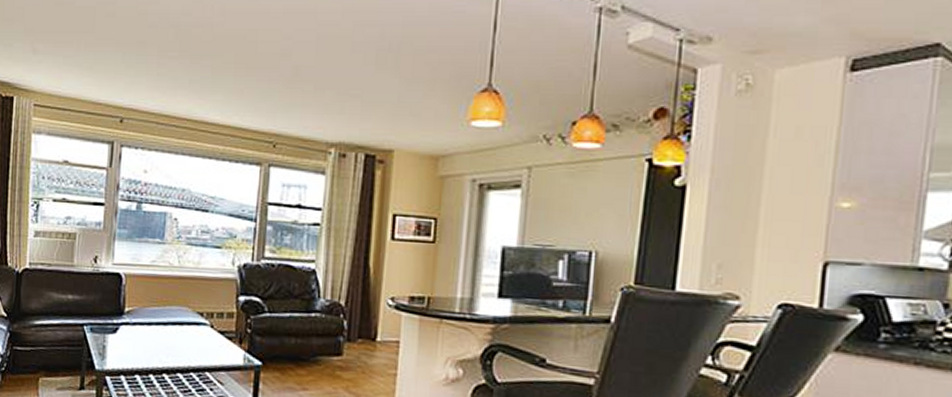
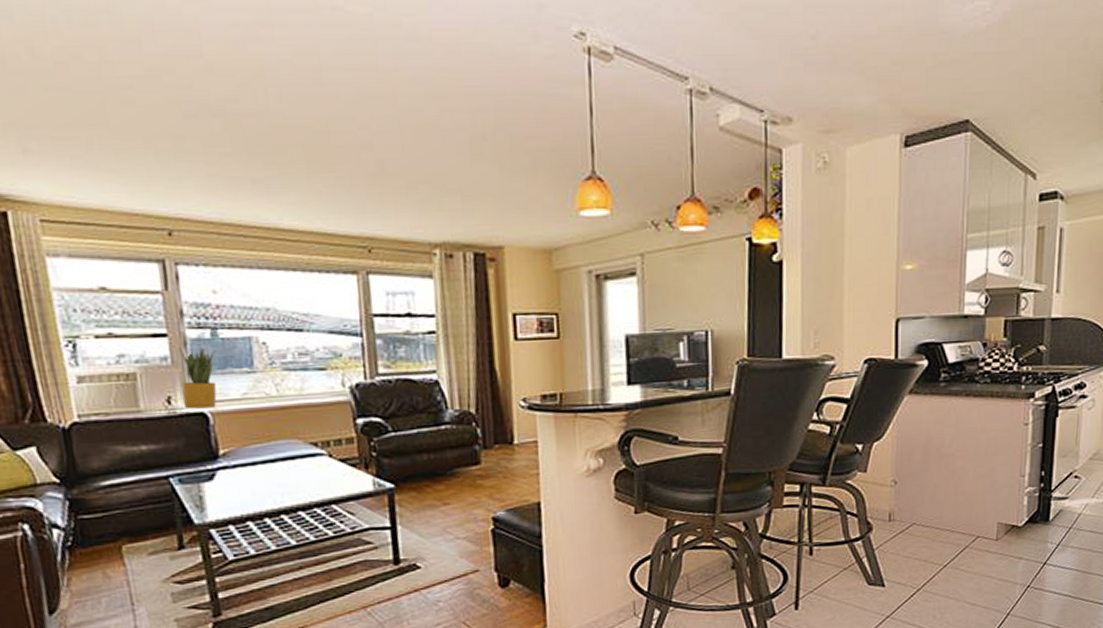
planter: none [105,216,137,270] -> present [178,347,217,409]

